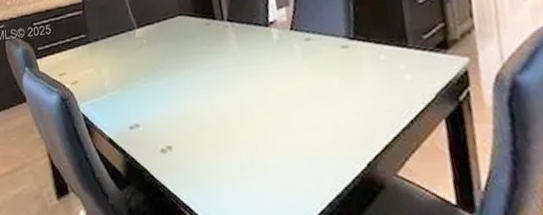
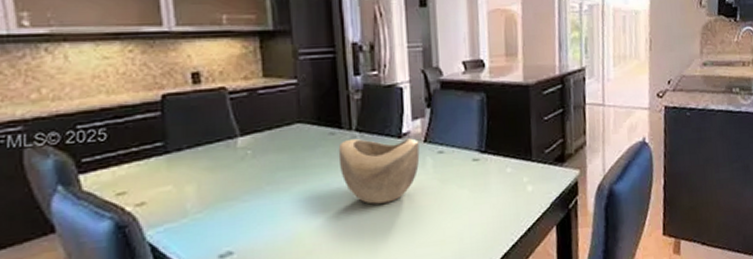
decorative bowl: none [213,26,288,89] -> present [338,138,420,204]

